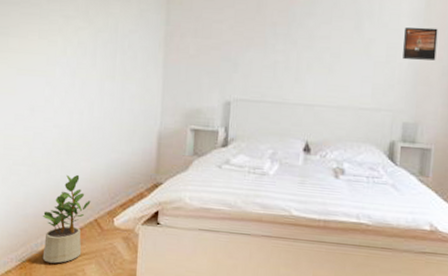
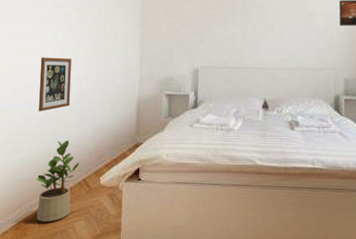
picture frame: none [45,77,83,141] -> present [38,57,72,112]

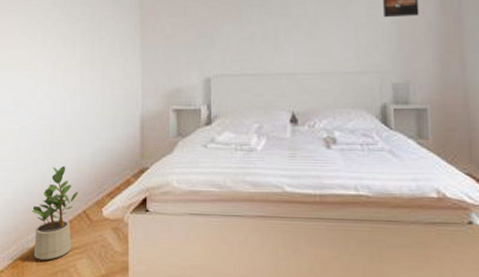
picture frame: present [38,57,72,112] -> none [29,70,65,134]

